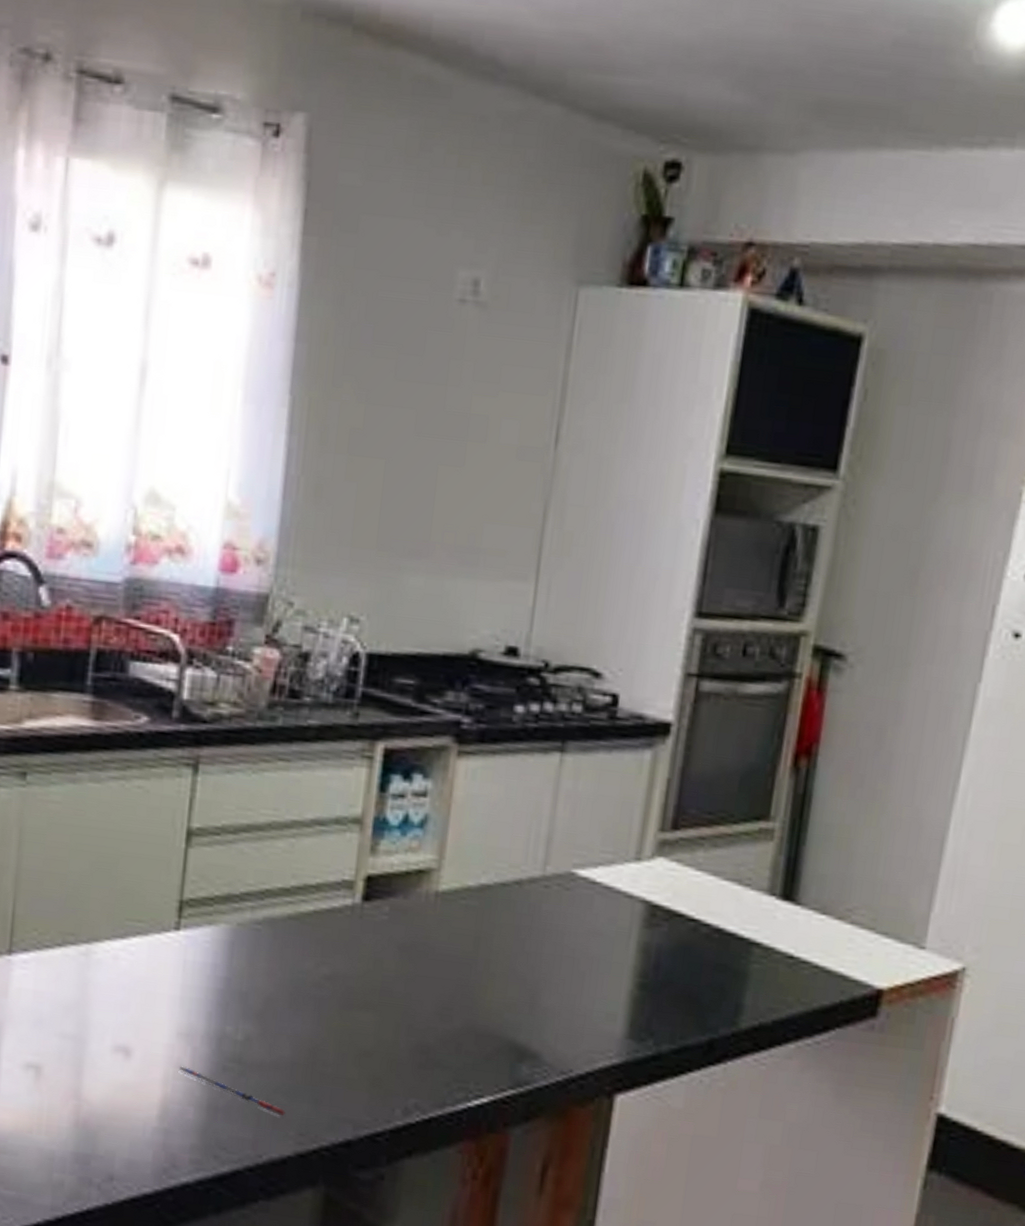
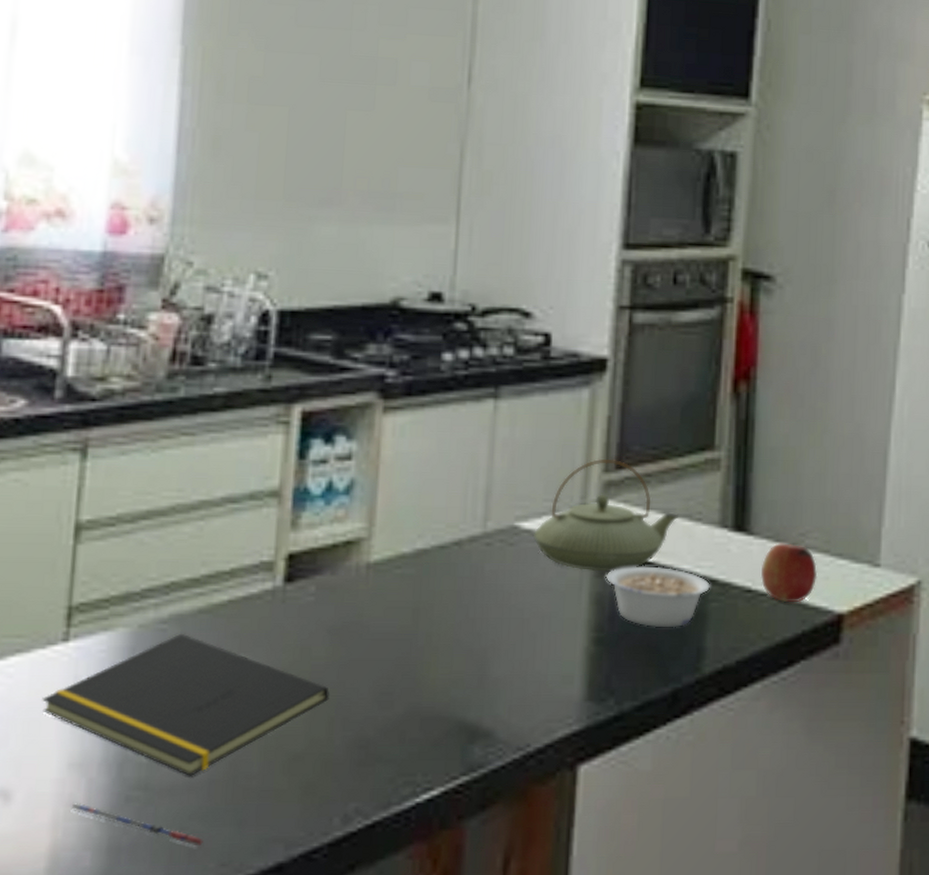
notepad: none [157,934,397,1057] -> present [42,633,329,776]
teapot: none [588,818,729,924] -> present [532,458,678,572]
legume: none [654,921,755,983] -> present [605,566,711,628]
fruit: none [803,915,861,974] -> present [760,543,818,603]

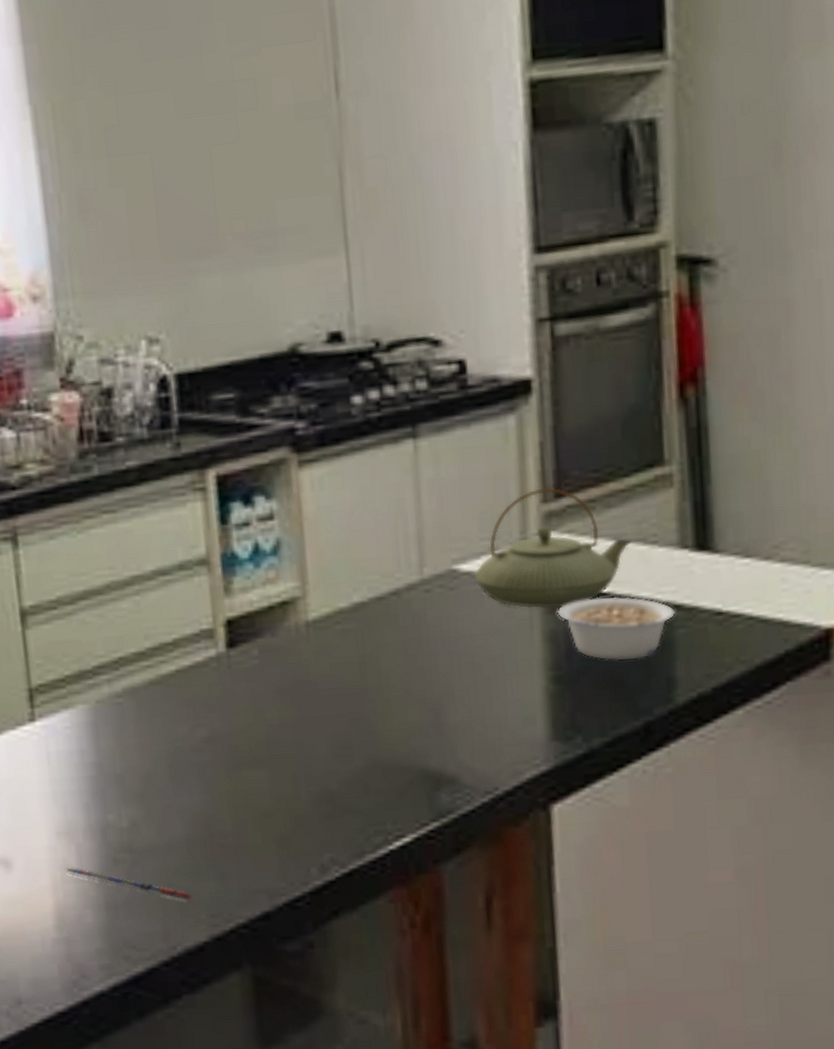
notepad: present [42,633,329,776] -> none [21,705,289,837]
fruit: present [760,543,818,603] -> none [731,558,798,623]

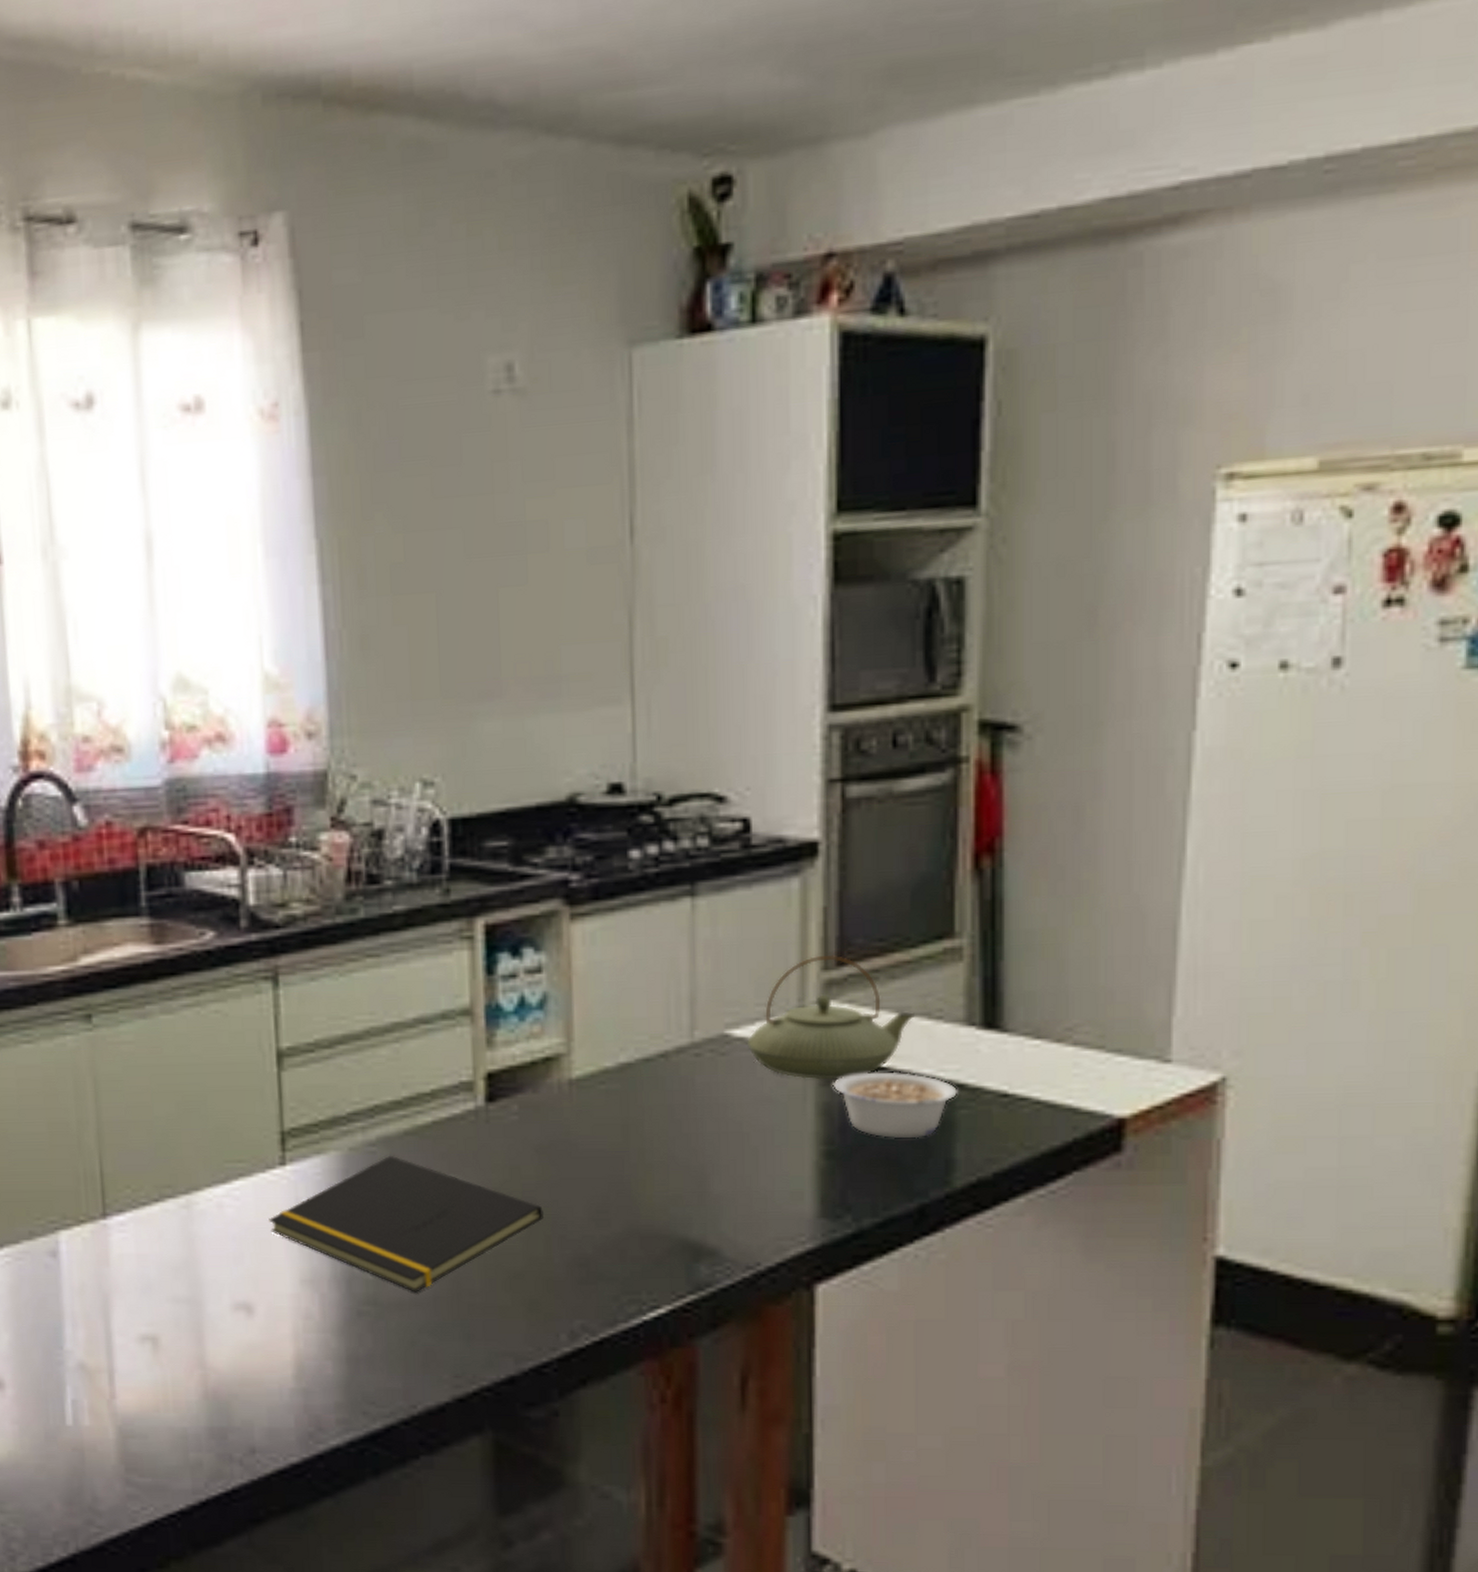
notepad: none [21,705,289,837] -> present [269,1155,544,1293]
pen: present [67,867,192,901] -> none [309,1316,436,1359]

